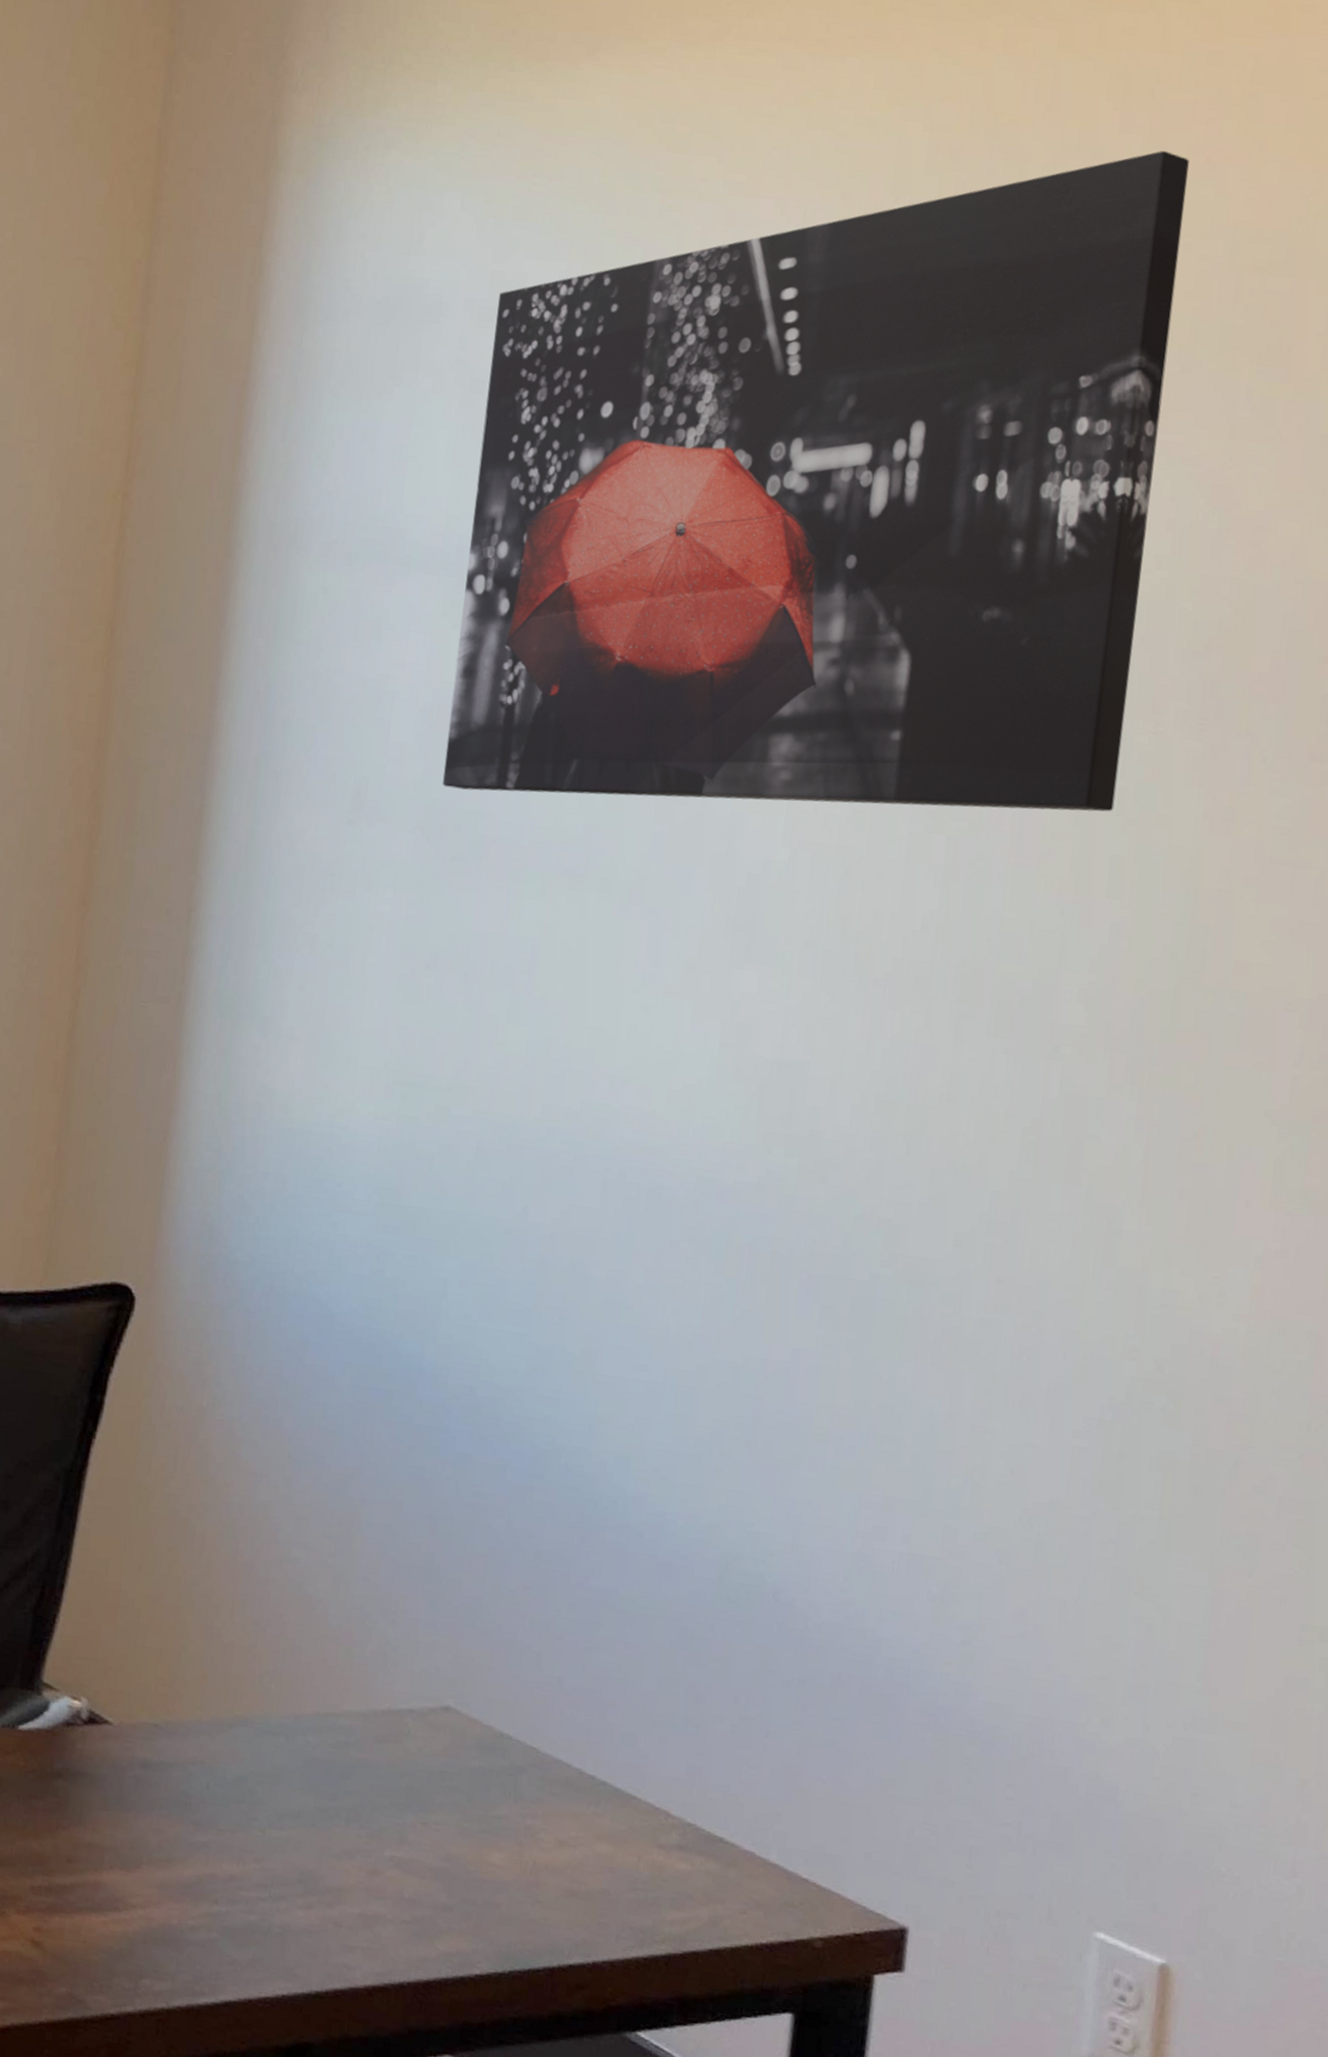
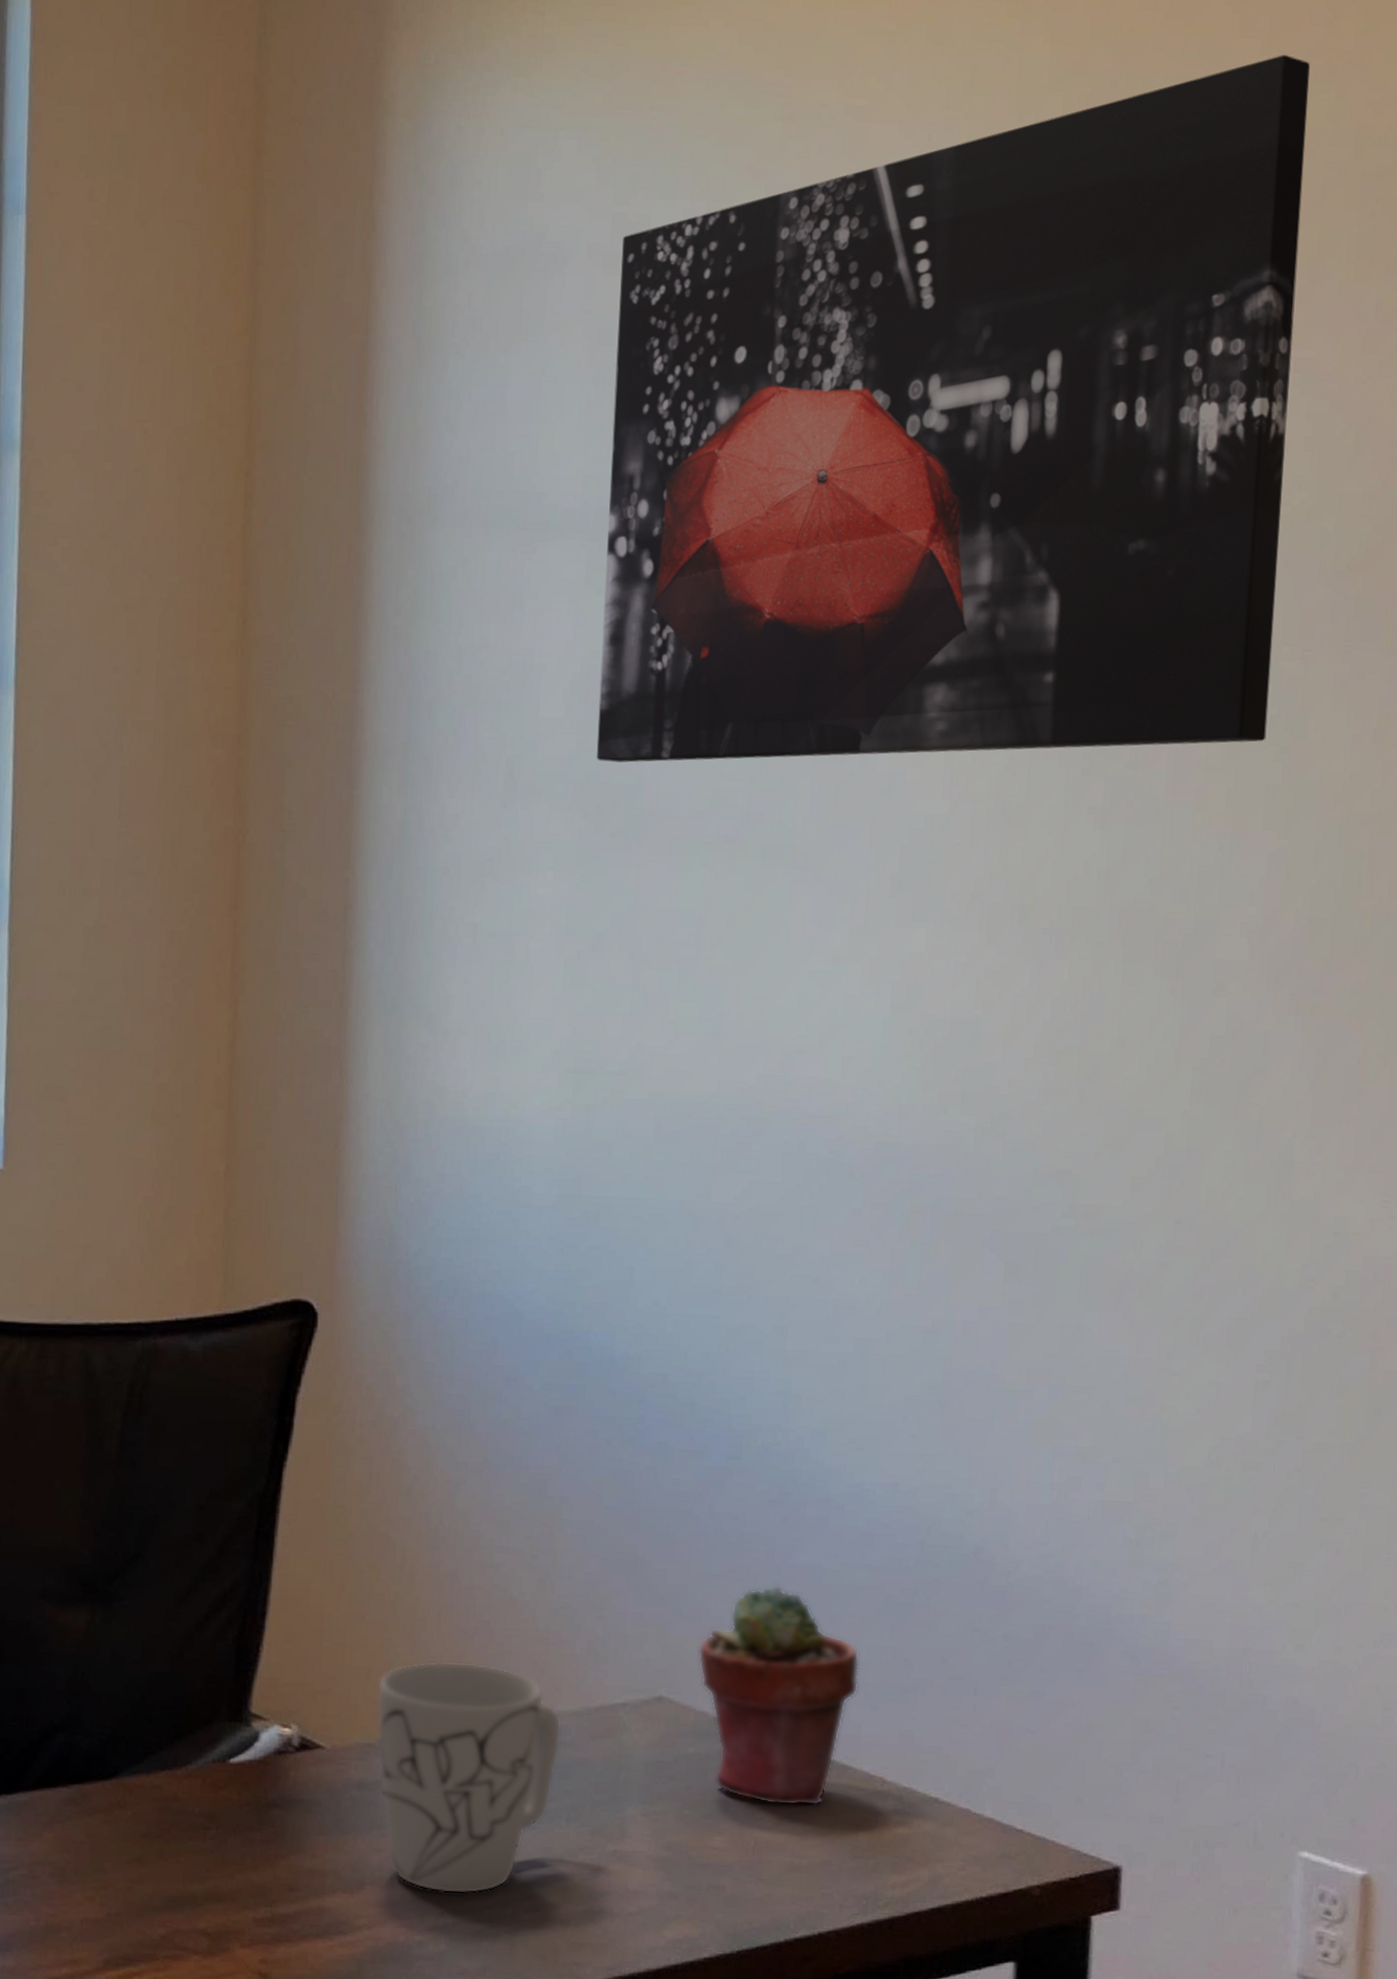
mug: none [163,1648,347,1885] -> present [376,1661,562,1895]
potted succulent: none [488,1606,651,1833] -> present [698,1585,860,1806]

